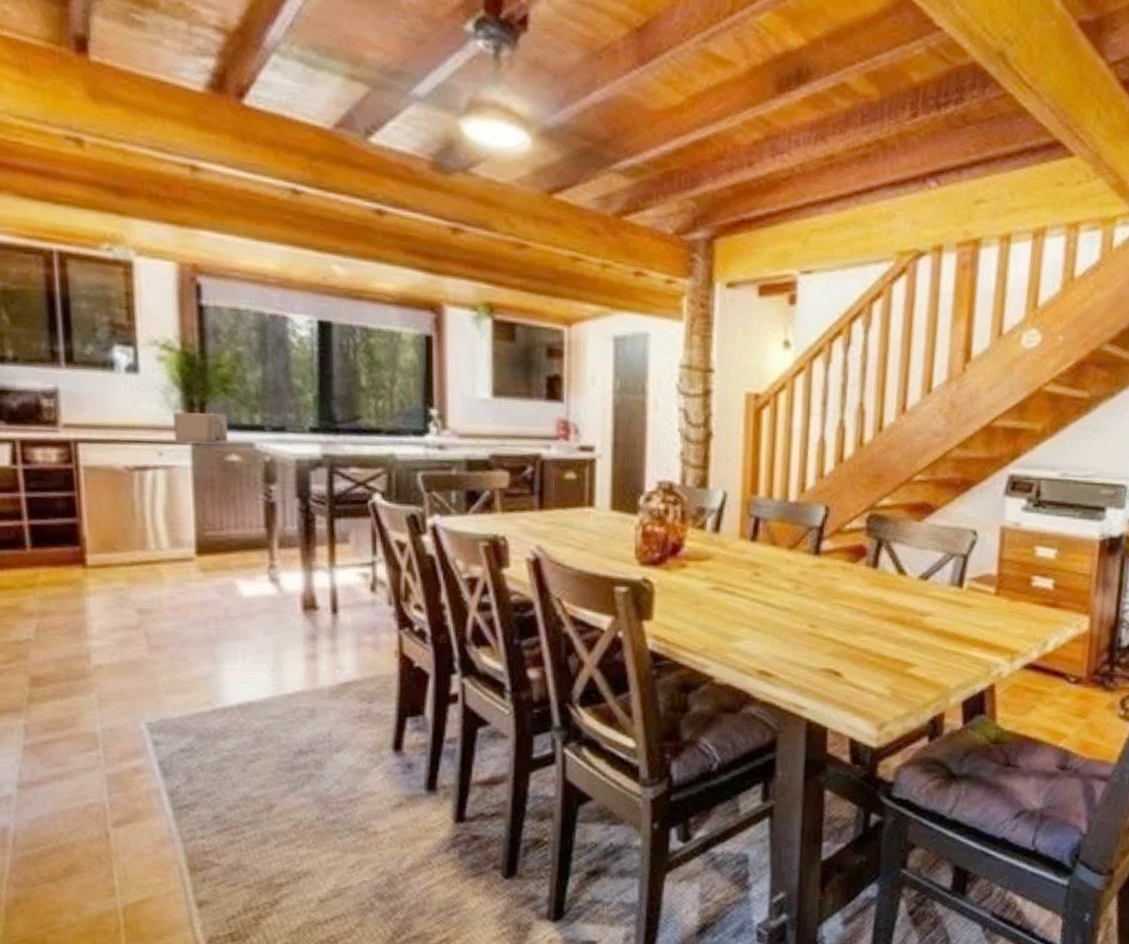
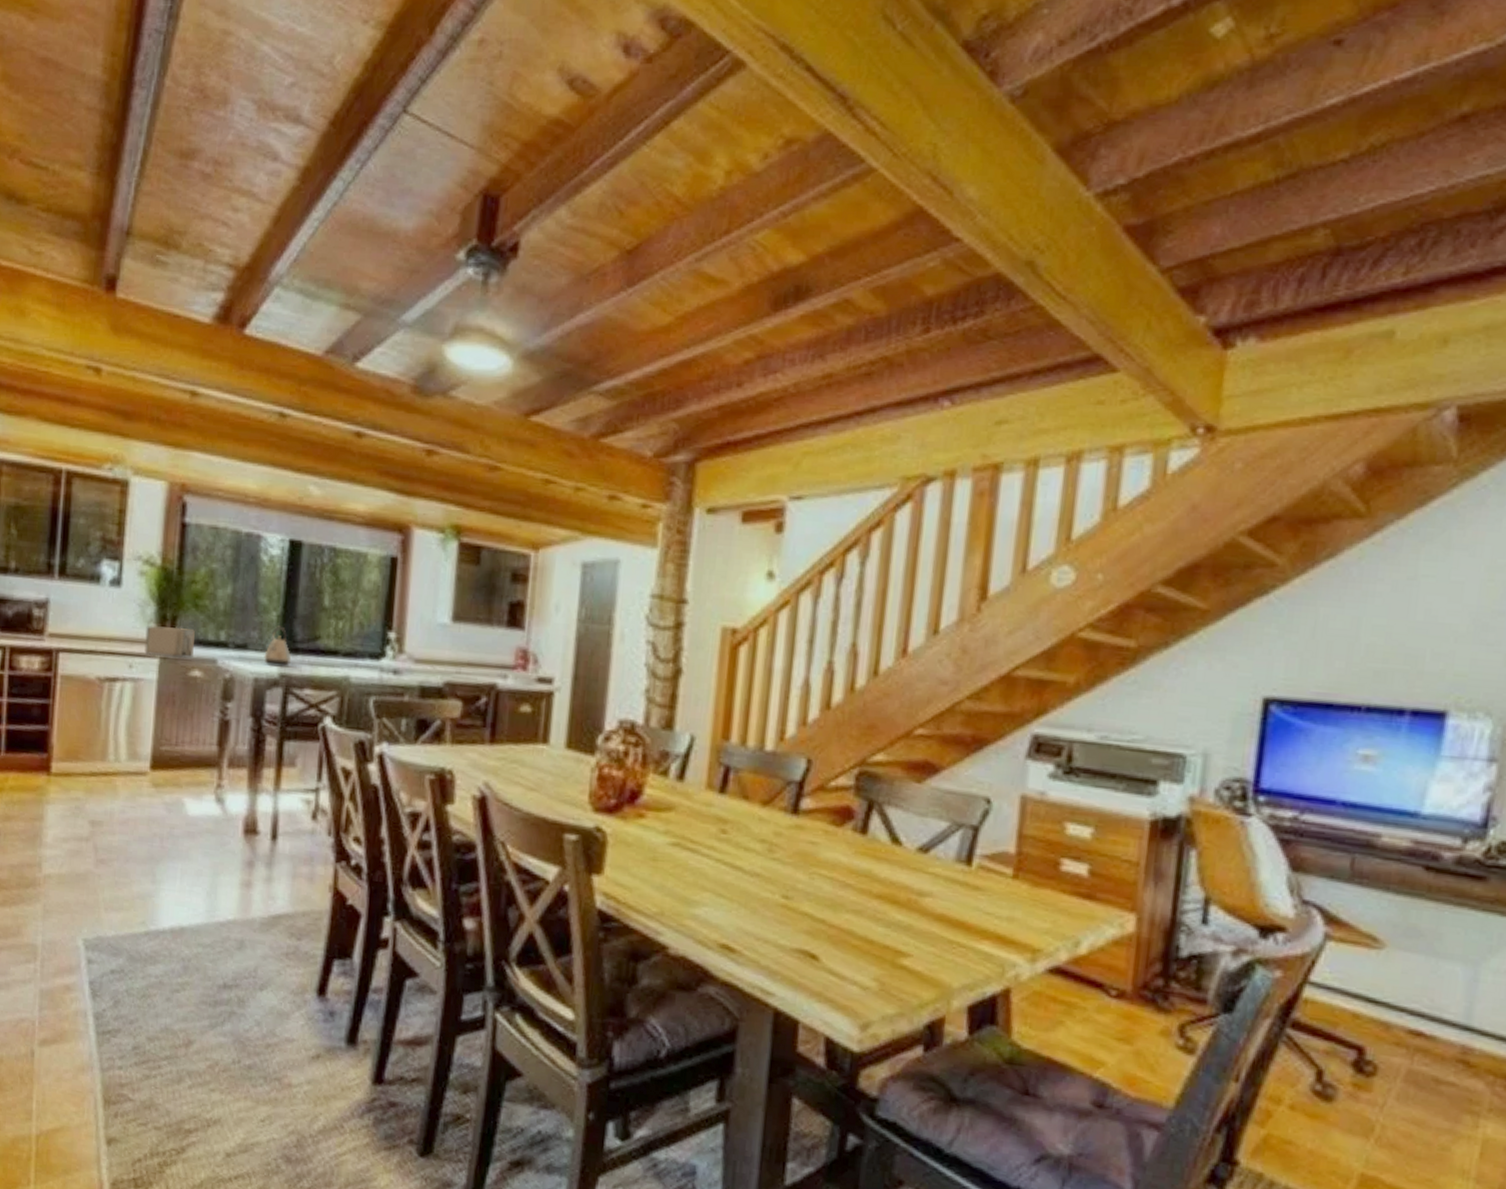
kettle: none [304,407,334,448] -> present [264,626,292,667]

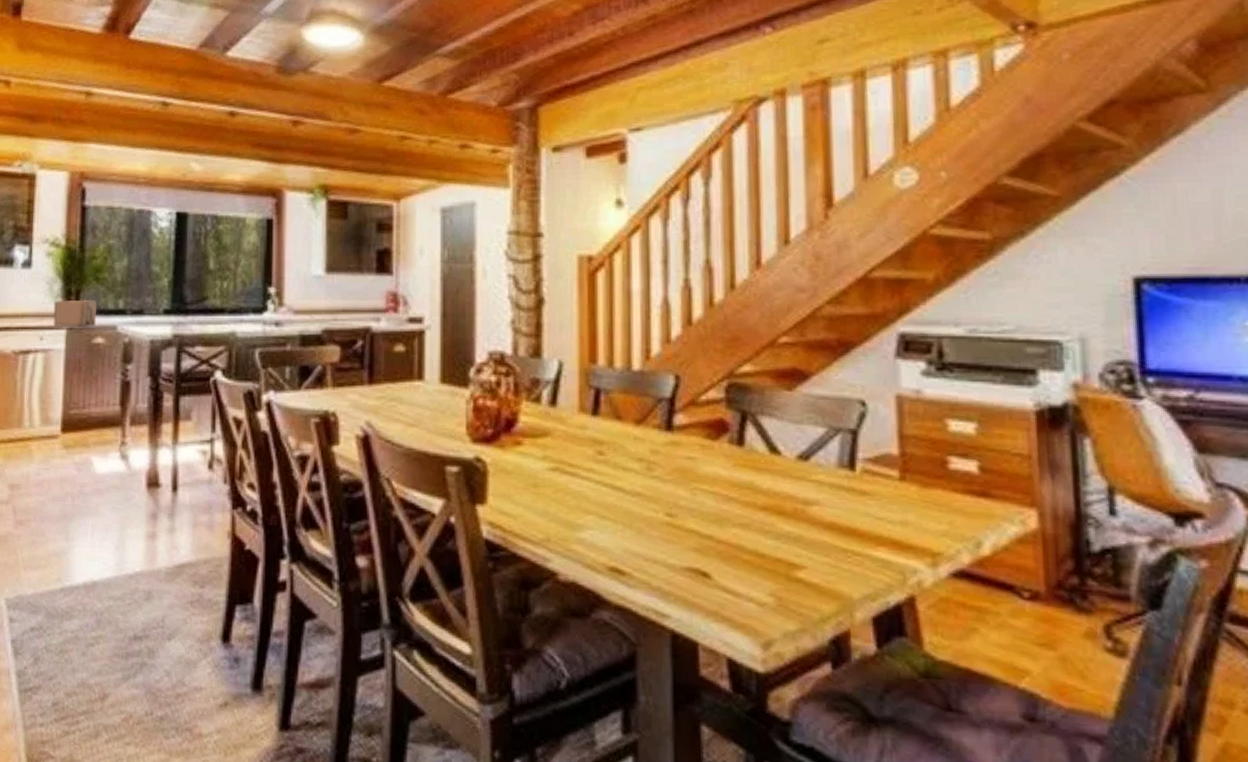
kettle: present [264,626,292,667] -> none [158,290,183,328]

